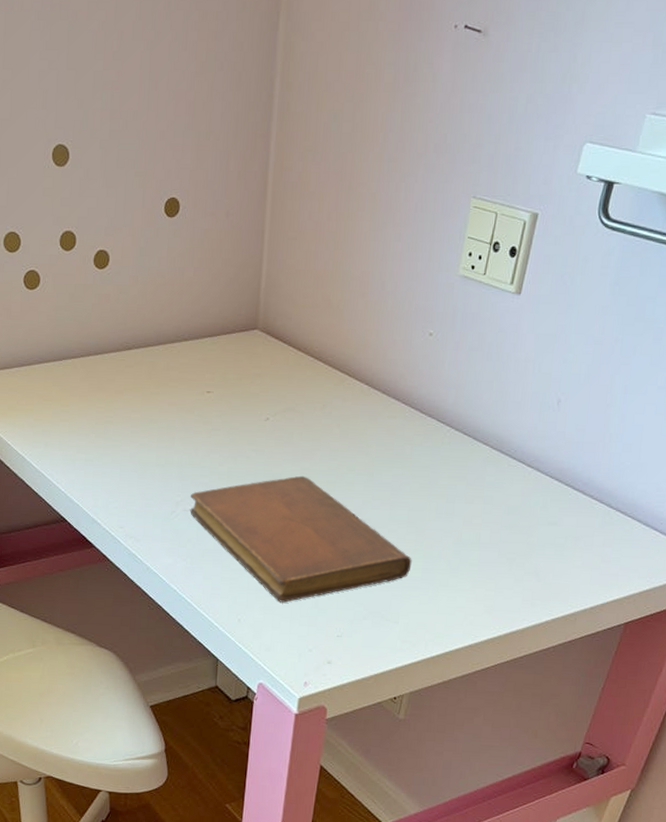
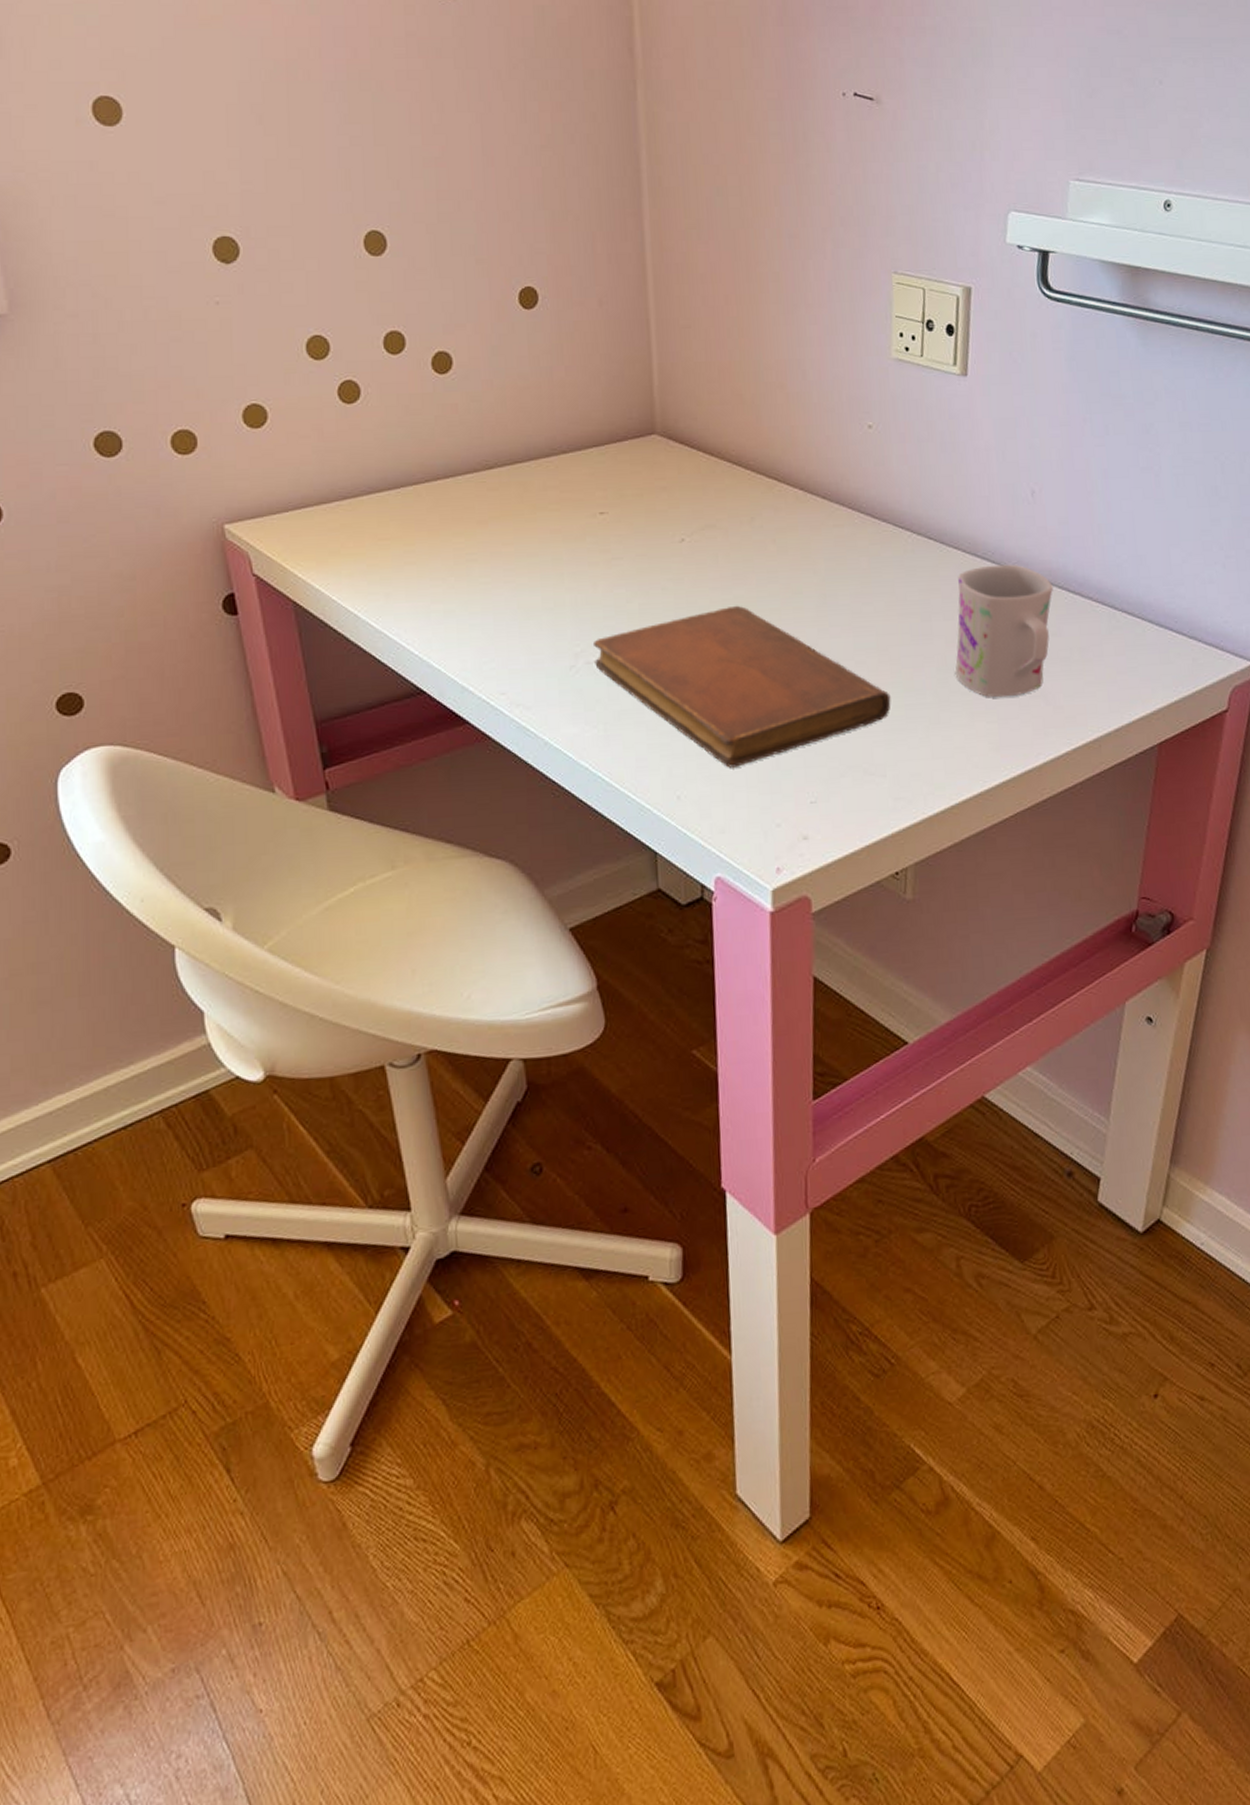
mug: none [467,461,561,571] -> present [955,564,1053,698]

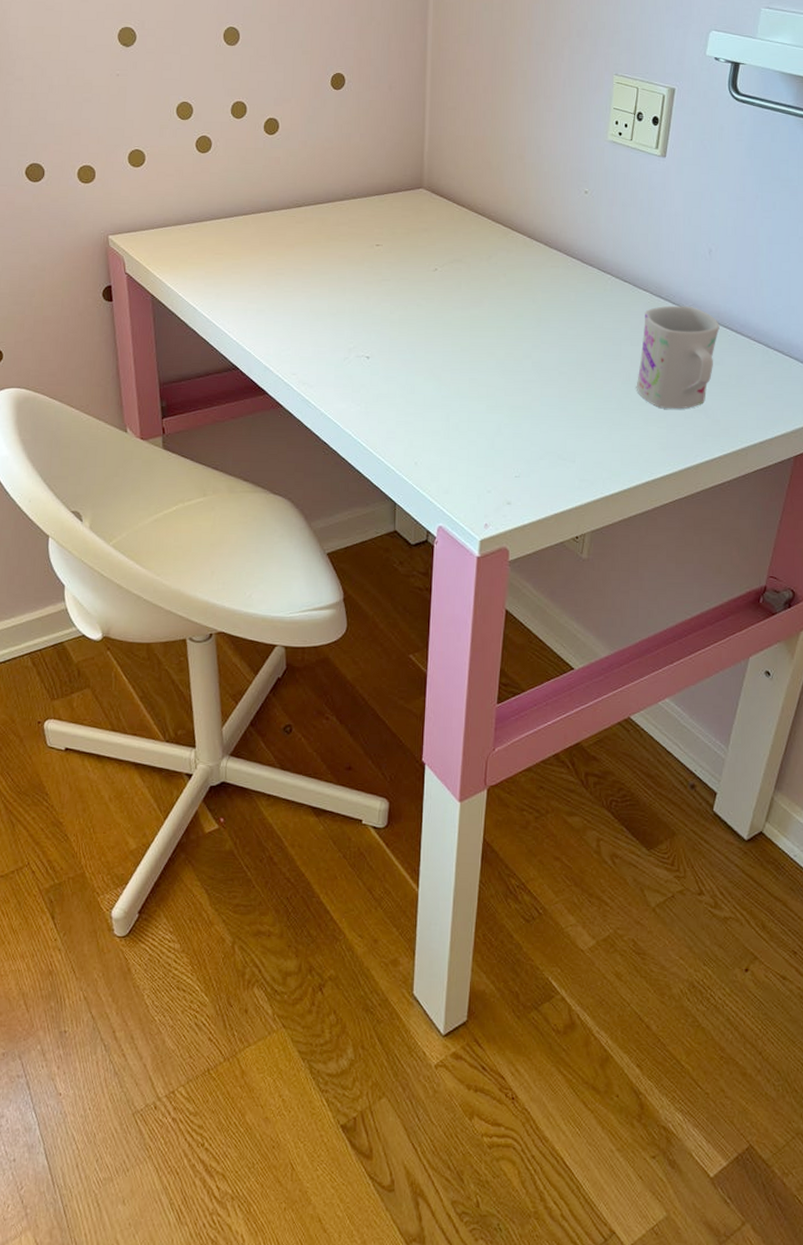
notebook: present [592,605,891,768] -> none [362,322,584,445]

